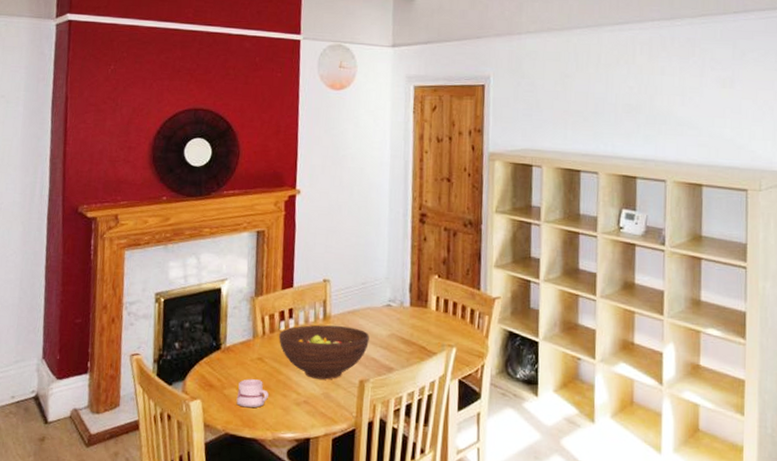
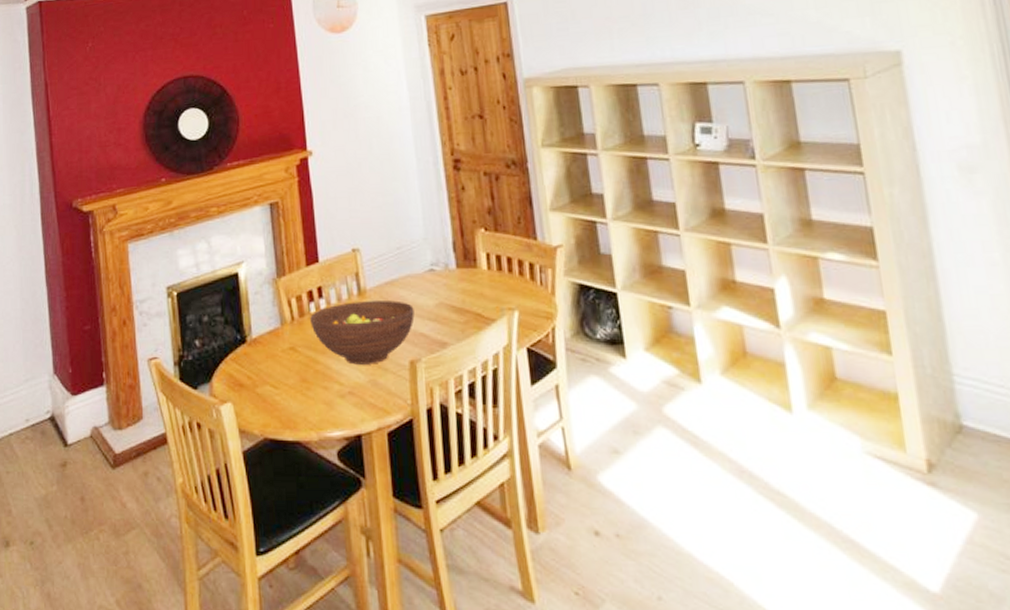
mug: present [236,379,269,408] -> none [271,373,307,406]

